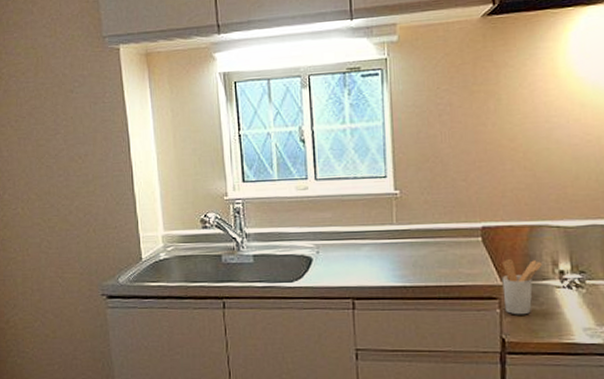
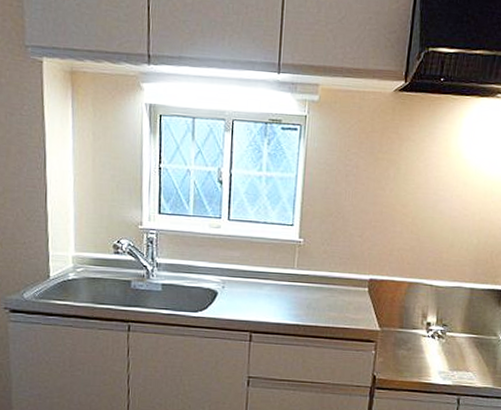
utensil holder: present [502,258,542,315] -> none [379,308,414,357]

